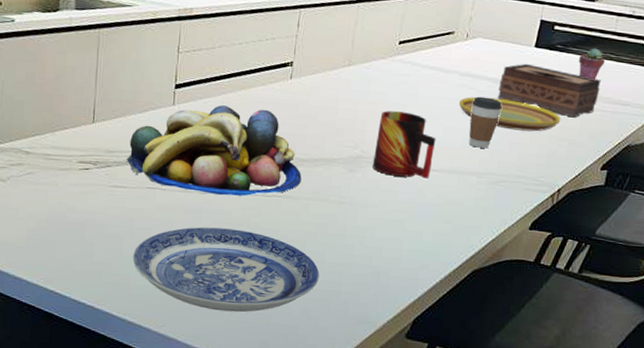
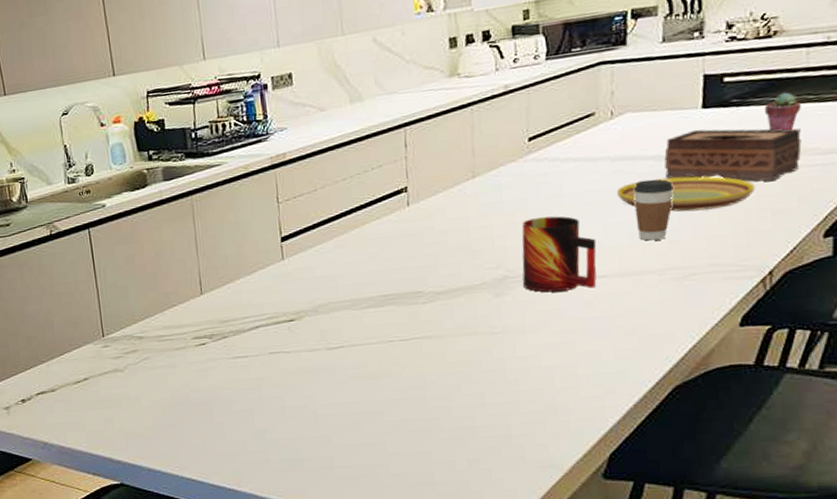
fruit bowl: present [126,105,302,196] -> none [242,245,441,349]
plate: present [133,227,320,313] -> none [267,382,483,476]

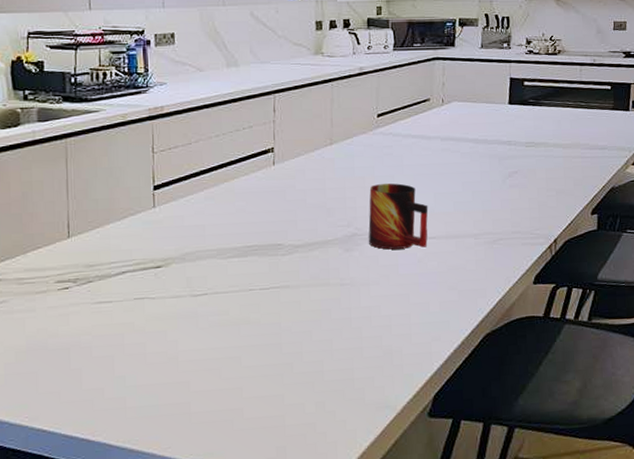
plate: present [616,176,756,212] -> none [444,158,545,187]
coffee cup: present [633,179,674,241] -> none [457,158,487,209]
tissue box: present [664,128,802,182] -> none [481,120,577,168]
potted succulent: present [765,92,801,131] -> none [552,98,576,129]

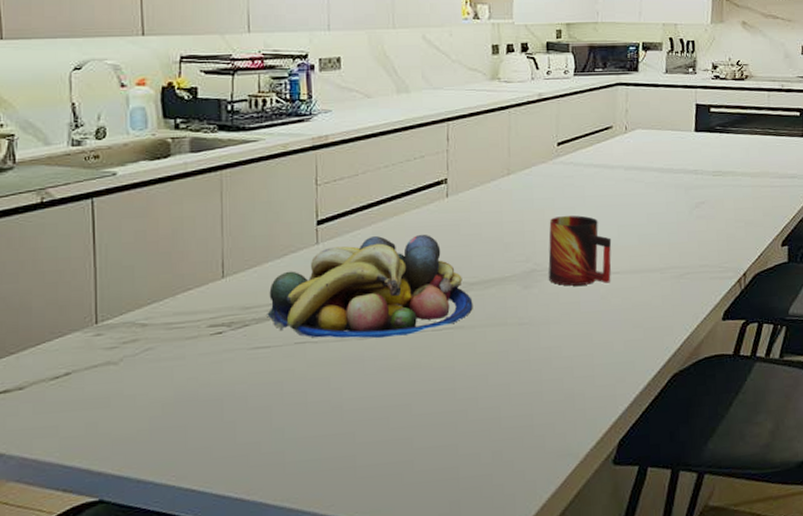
fruit bowl: none [109,199,298,296] -> present [267,234,473,339]

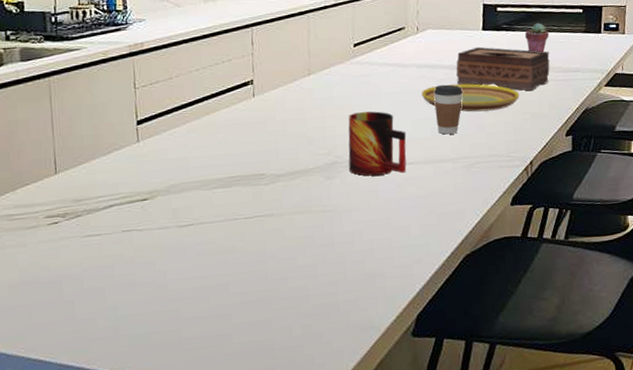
fruit bowl: present [267,234,473,339] -> none [96,131,281,226]
plate: none [628,187,734,219] -> present [421,83,520,112]
coffee cup: none [642,188,673,242] -> present [433,84,463,135]
tissue box: none [666,149,766,198] -> present [456,46,550,91]
potted succulent: none [740,125,765,157] -> present [525,23,549,53]

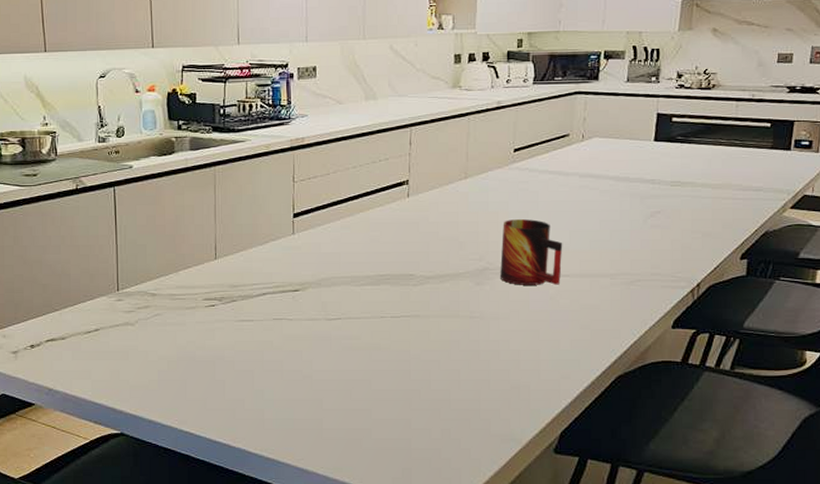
plate: present [421,83,520,112] -> none [582,196,691,227]
coffee cup: present [433,84,463,135] -> none [596,196,627,249]
tissue box: present [456,46,550,91] -> none [622,158,728,209]
potted succulent: present [525,23,549,53] -> none [702,136,729,168]

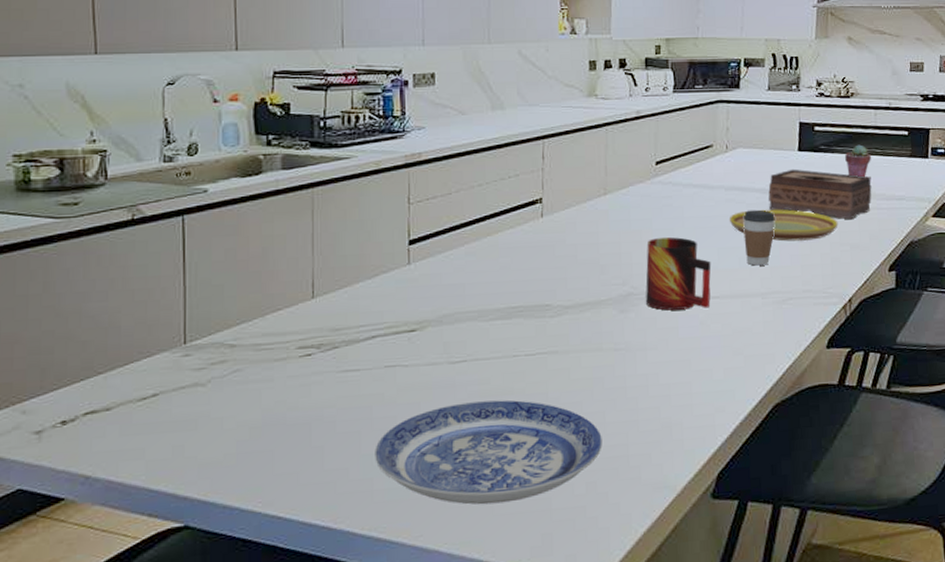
plate: none [265,354,457,439] -> present [375,400,602,505]
plate: none [582,196,691,227] -> present [729,209,839,242]
coffee cup: none [596,196,627,249] -> present [743,209,775,266]
tissue box: none [622,158,728,209] -> present [768,169,872,220]
potted succulent: none [702,136,729,168] -> present [845,144,871,178]

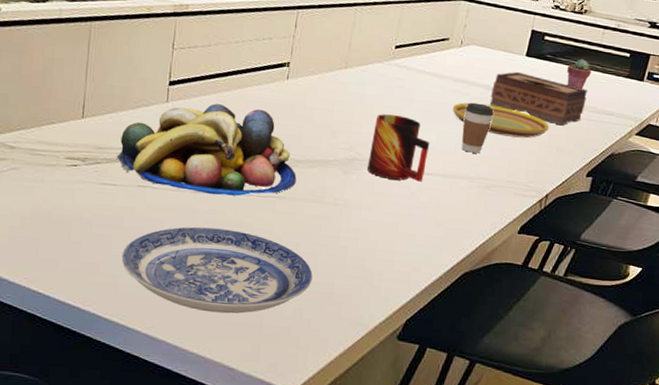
fruit bowl: none [357,255,568,363] -> present [116,104,297,196]

